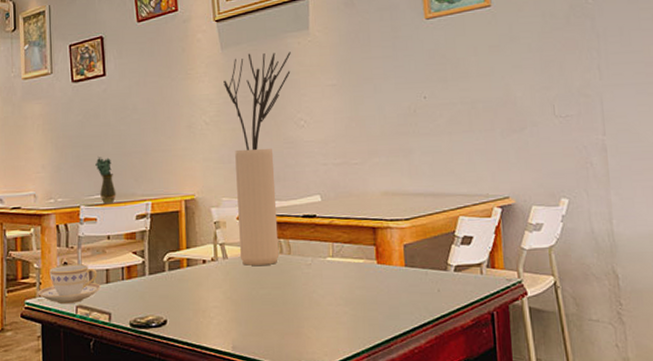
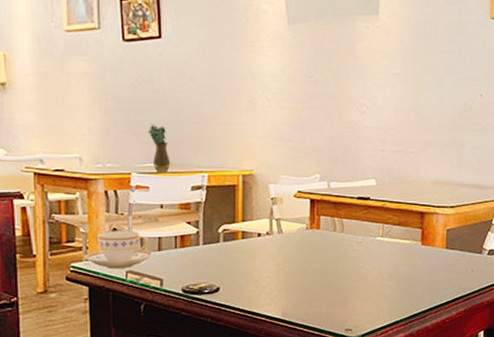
vase: present [223,52,291,266] -> none [288,32,359,242]

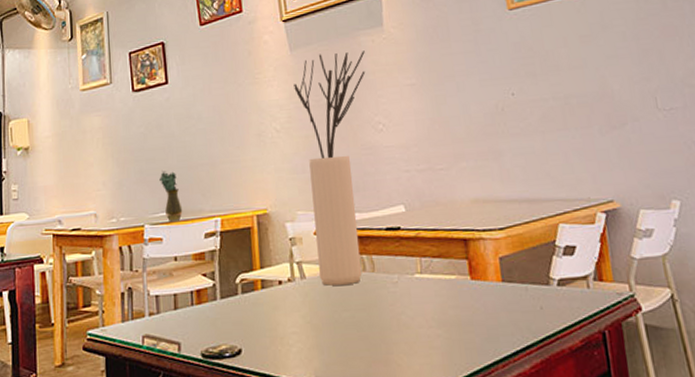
teacup: present [84,231,154,269] -> none [101,289,170,335]
vase: none [288,32,359,242] -> present [294,51,366,286]

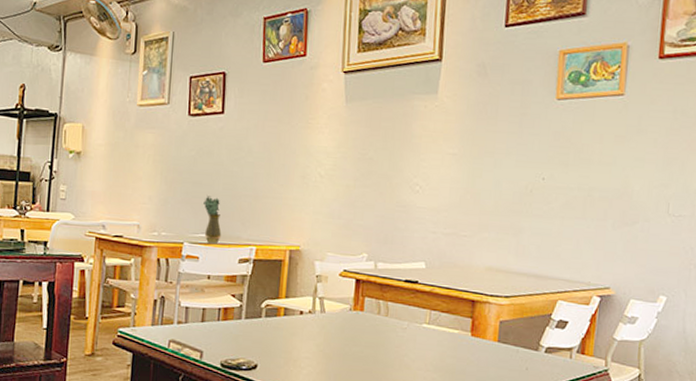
vase: present [294,51,366,286] -> none [338,110,416,324]

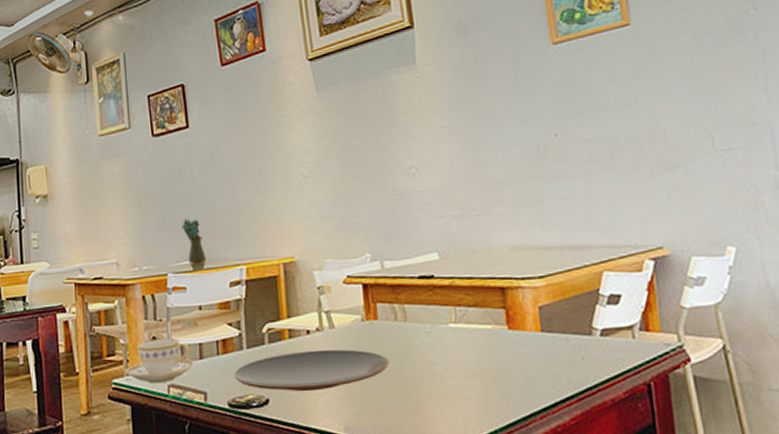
teacup: none [132,298,197,338] -> present [125,338,195,384]
plate: none [229,328,367,364] -> present [233,349,389,392]

